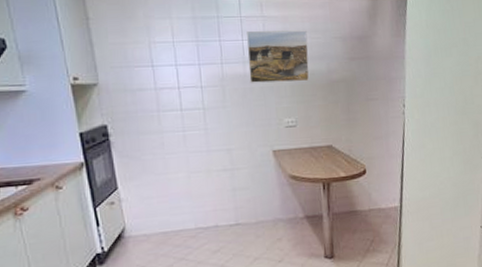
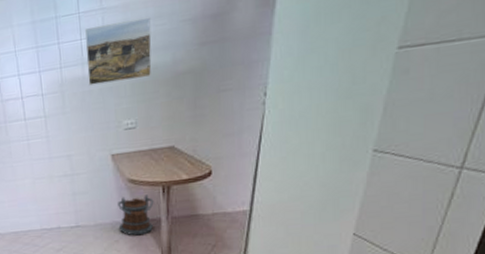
bucket: none [280,191,315,233] -> present [118,194,154,236]

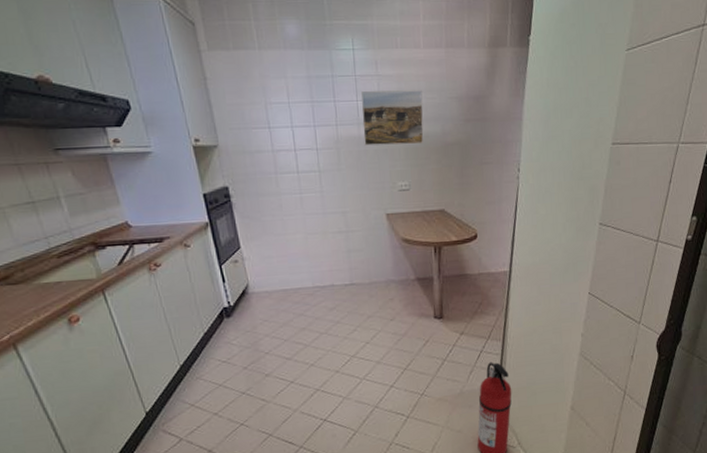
bucket: present [118,194,154,236] -> none [392,254,427,294]

